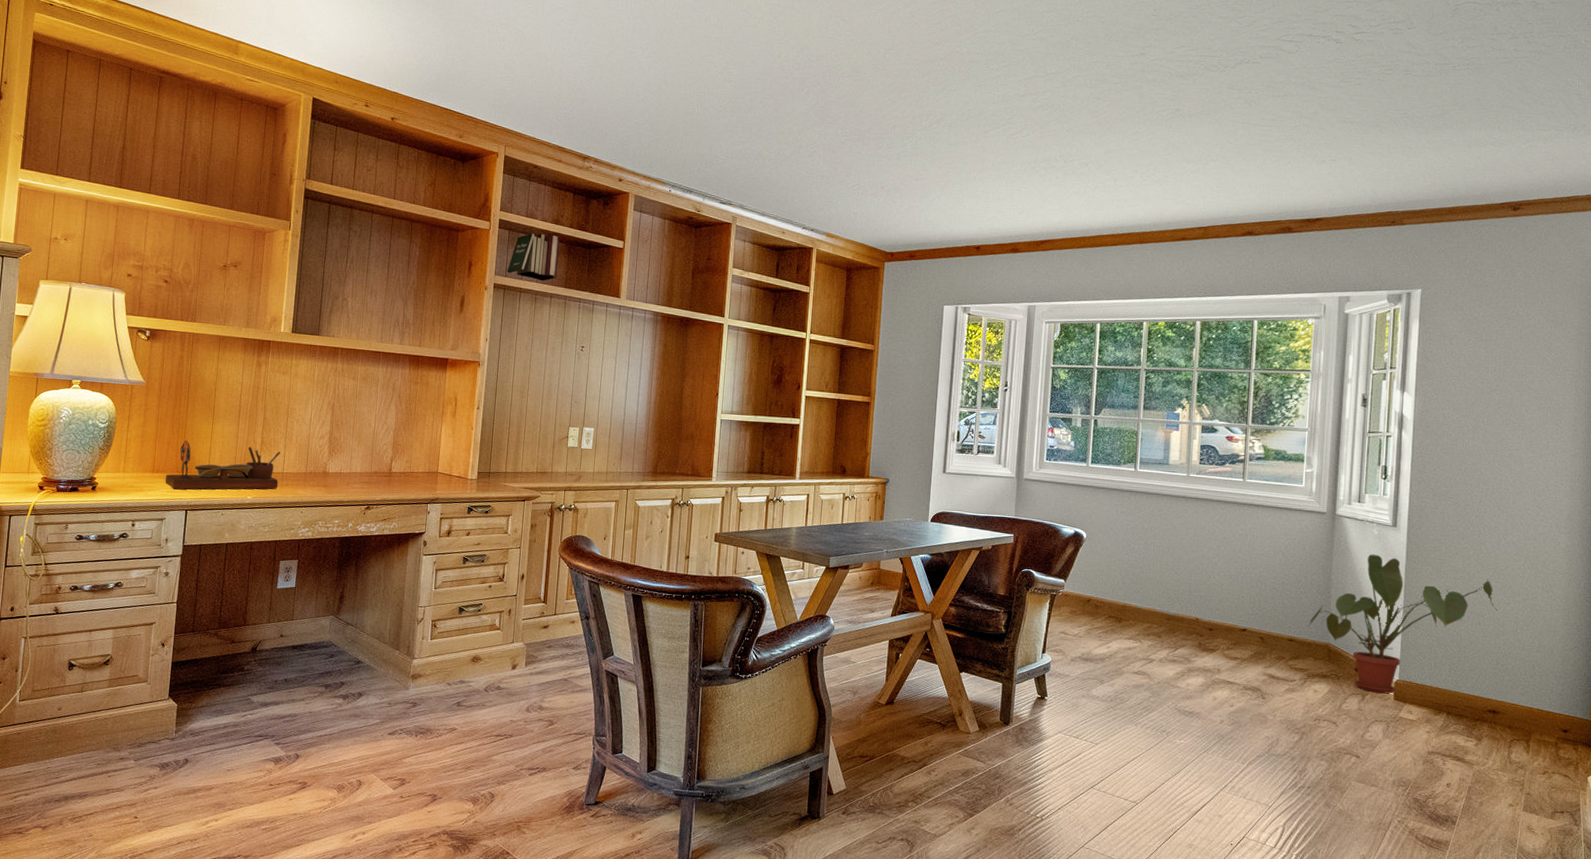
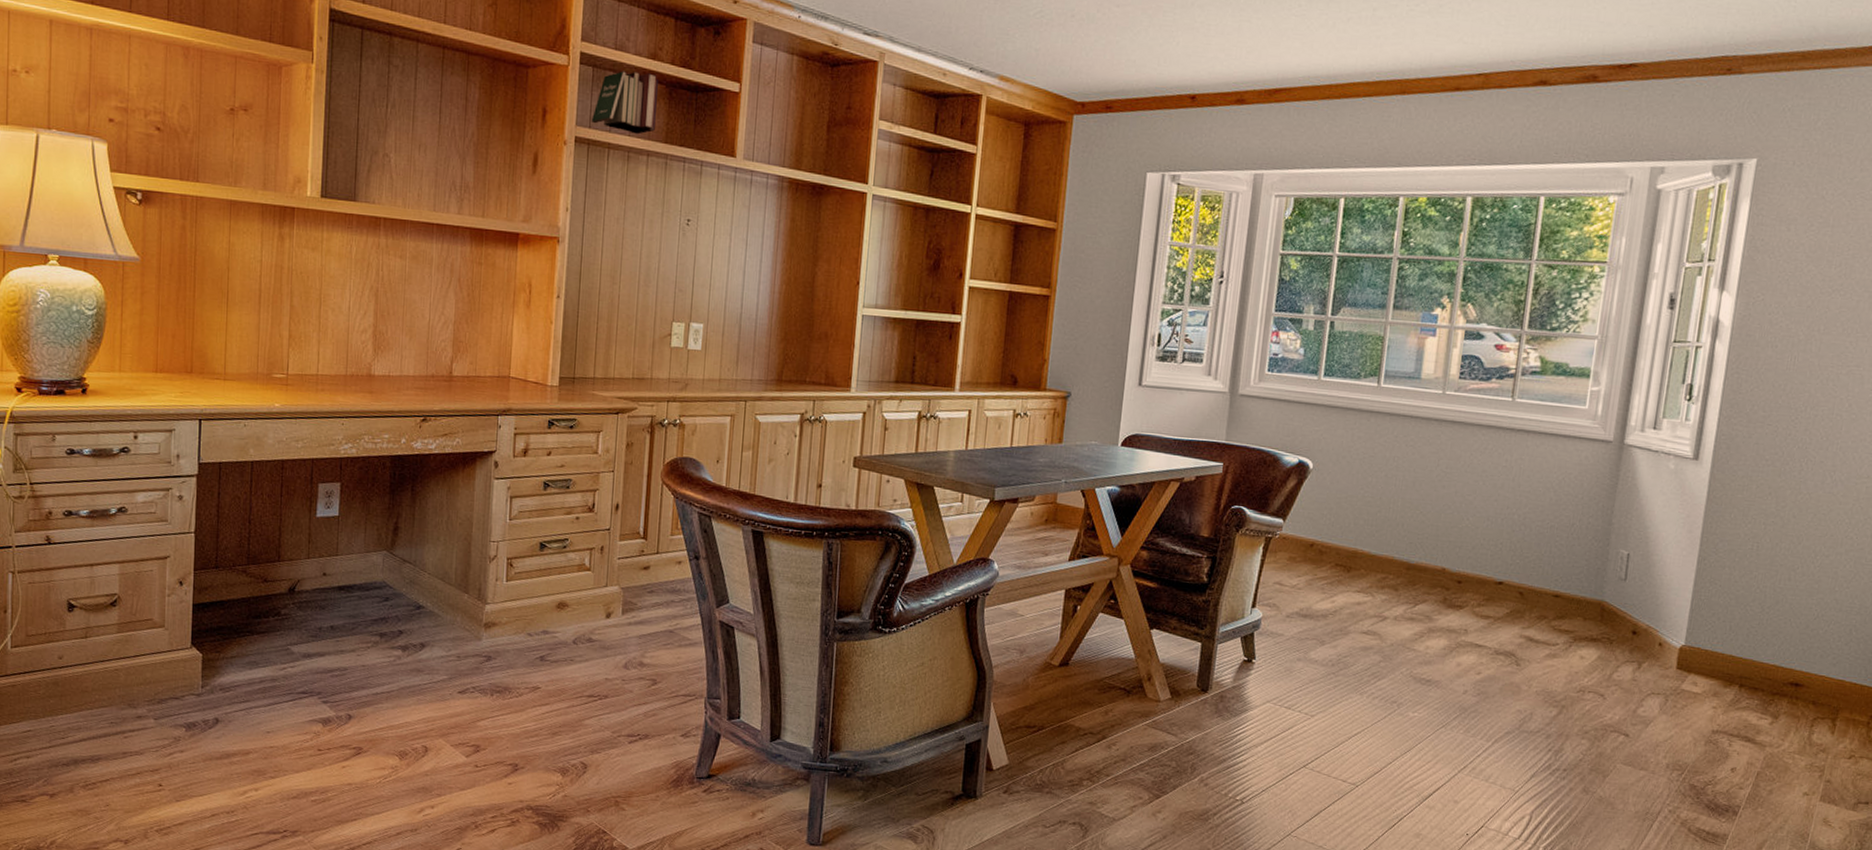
desk organizer: present [165,440,281,490] -> none [171,333,314,395]
house plant: present [1308,554,1497,694] -> none [1579,493,1813,662]

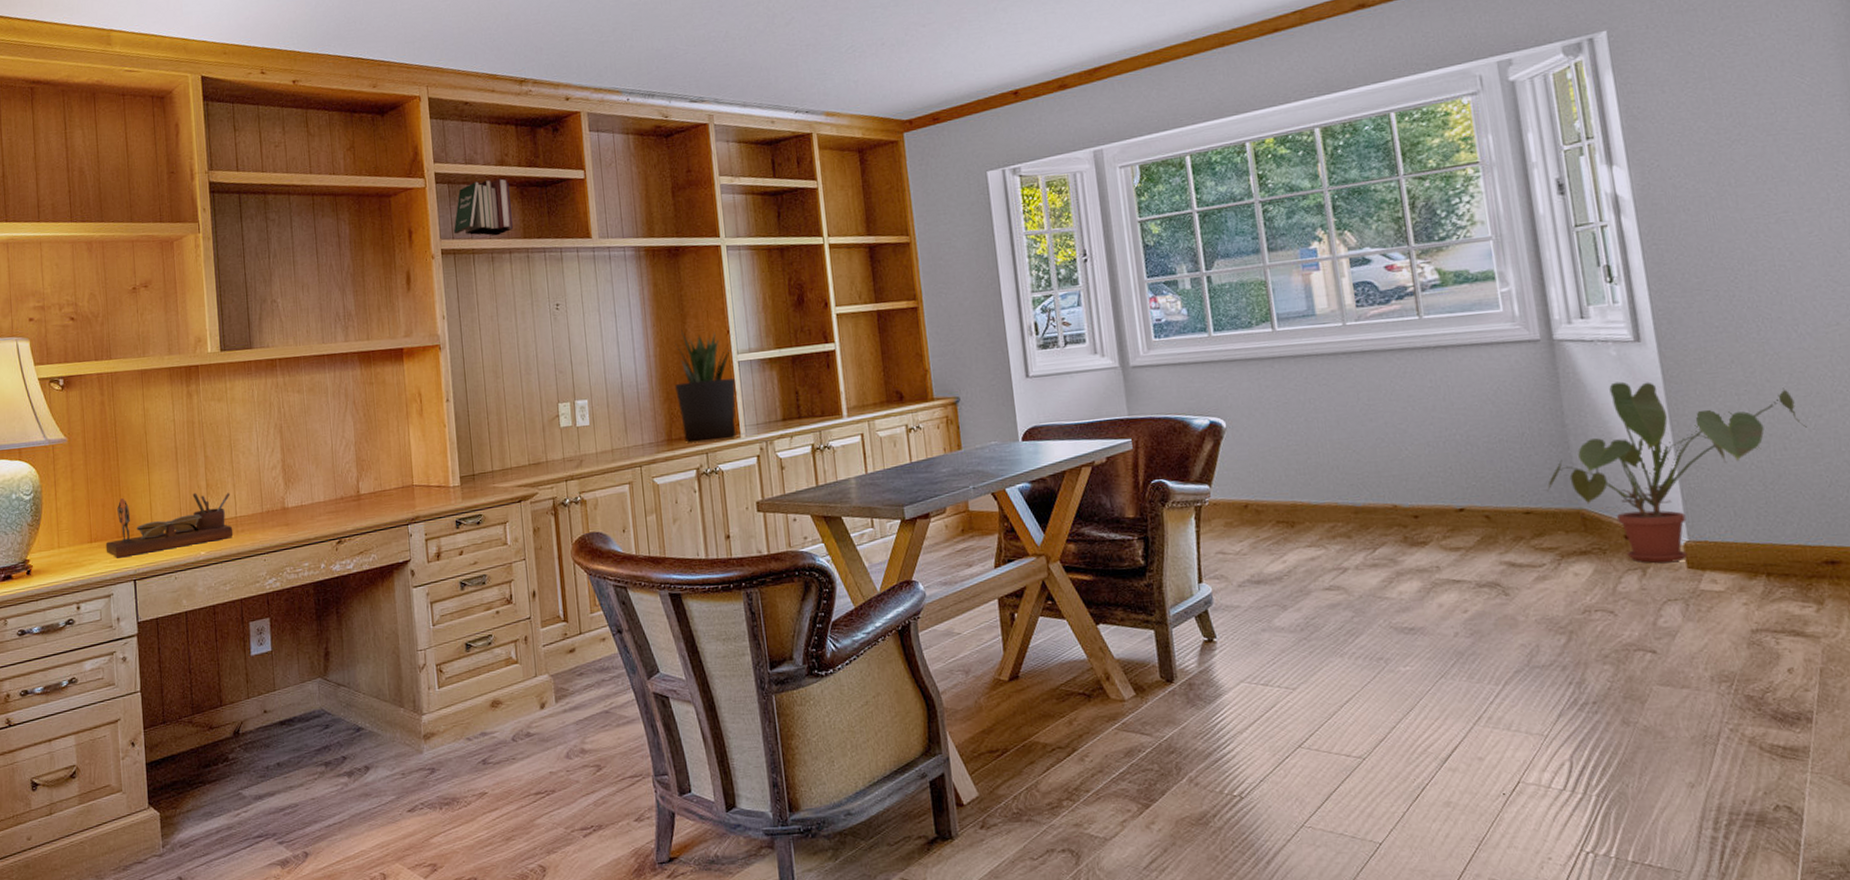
desk organizer: none [171,333,314,395] -> present [105,492,234,558]
planter: none [794,272,857,391] -> present [675,330,737,443]
house plant: none [1579,493,1813,662] -> present [1547,381,1807,563]

